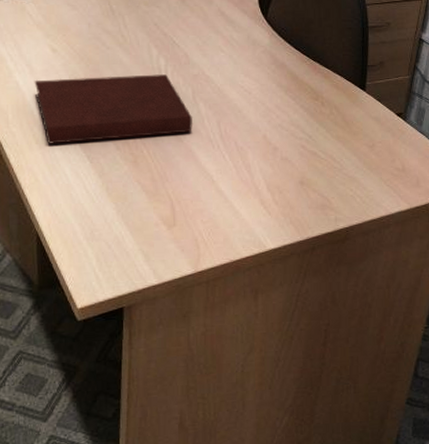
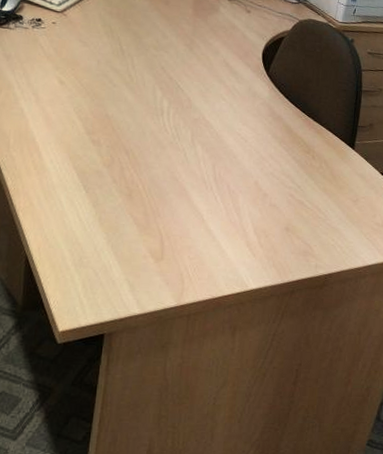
notebook: present [34,73,194,144] -> none [39,108,190,173]

